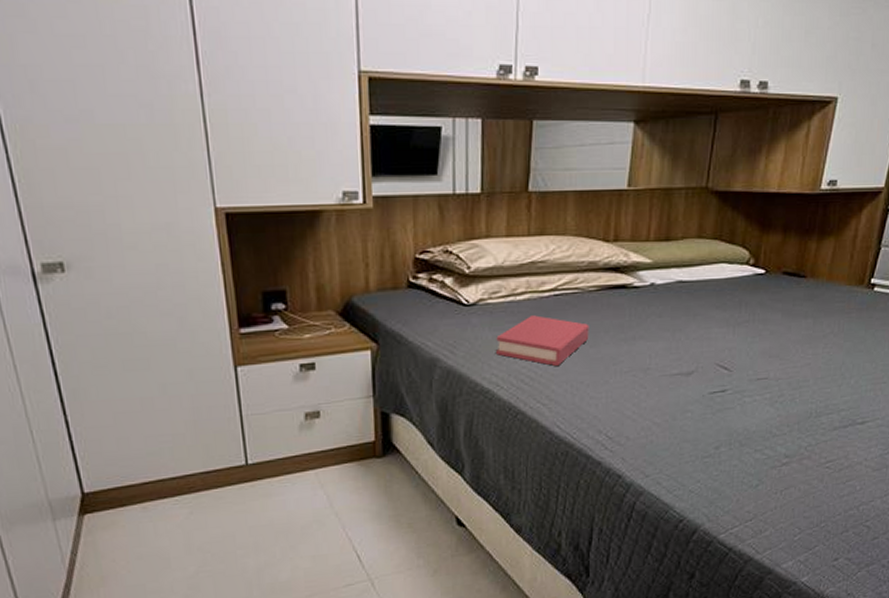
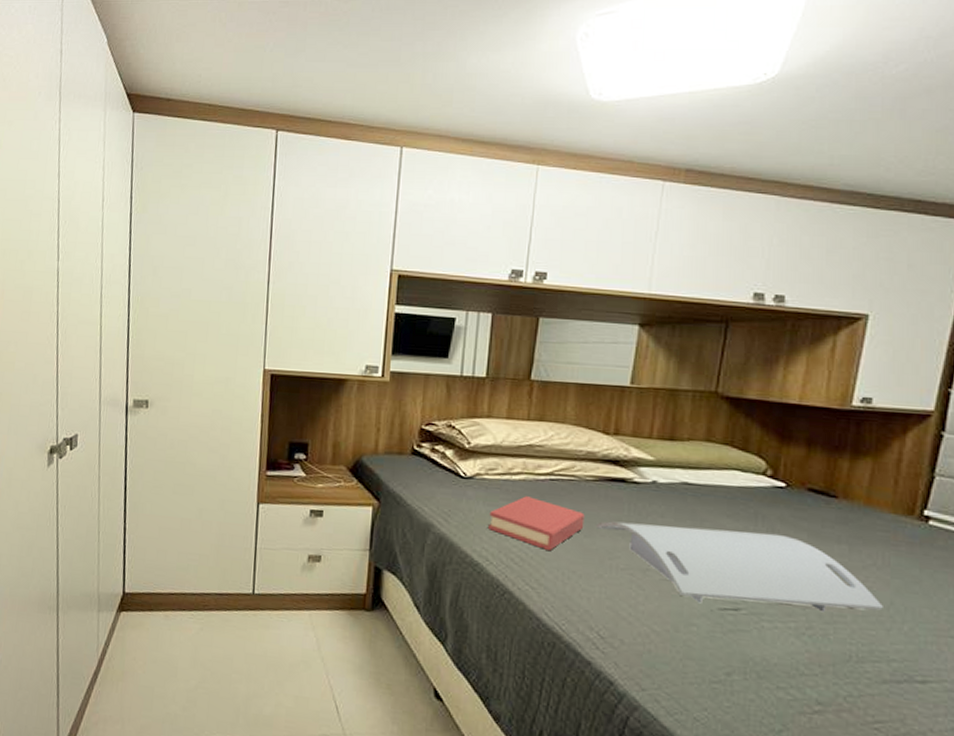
serving tray: none [600,317,837,391] -> present [595,521,883,613]

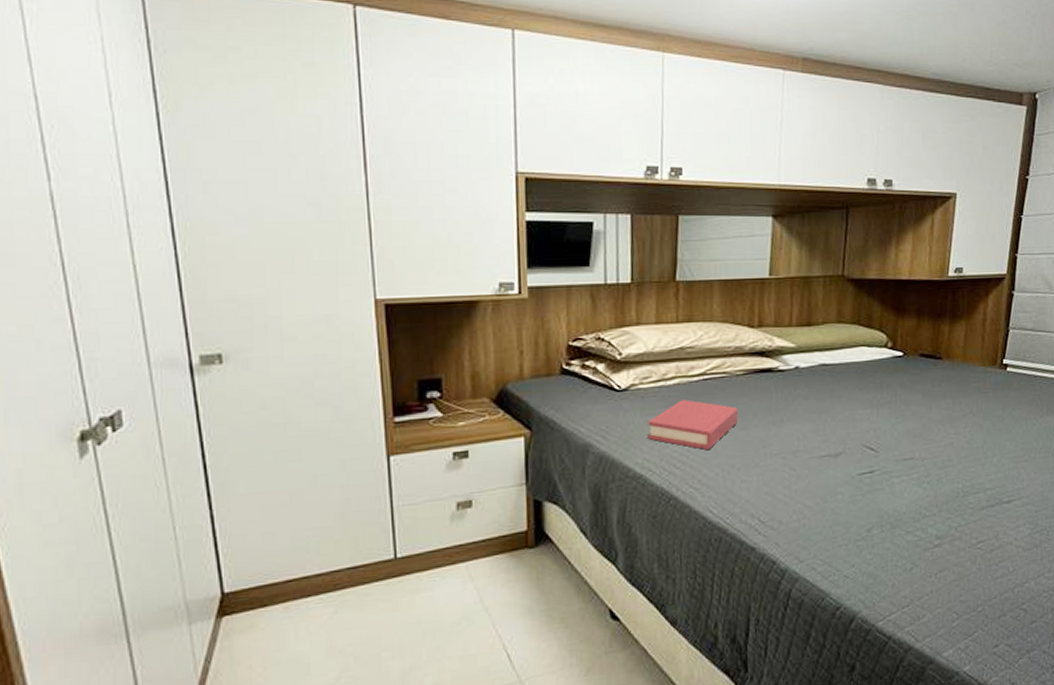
serving tray: present [595,521,883,613] -> none [748,398,979,473]

